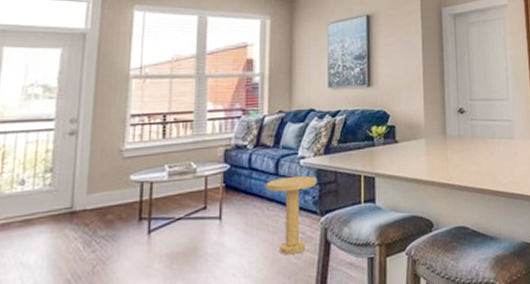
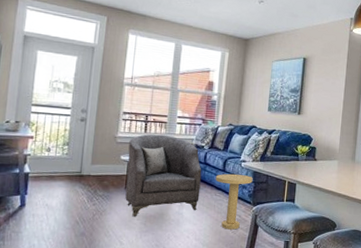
armchair: none [139,137,247,260] -> present [125,134,202,217]

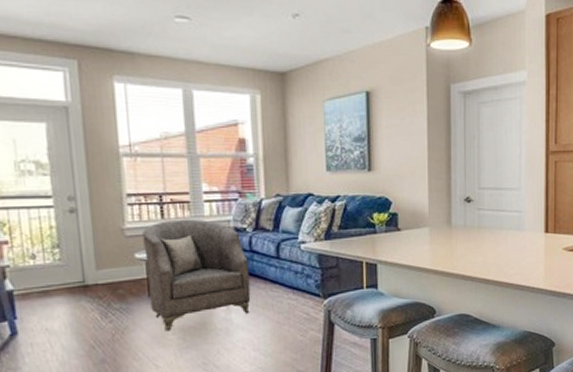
side table: present [215,173,253,230] -> none [268,259,319,333]

